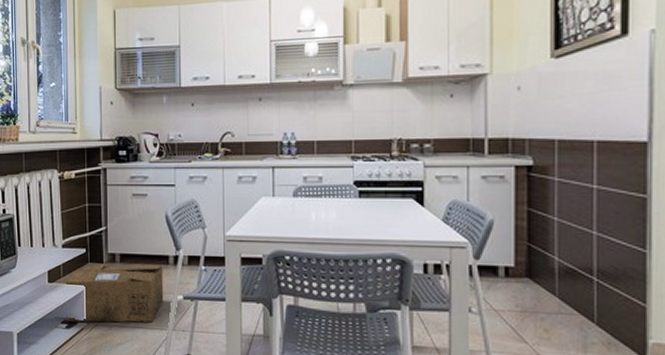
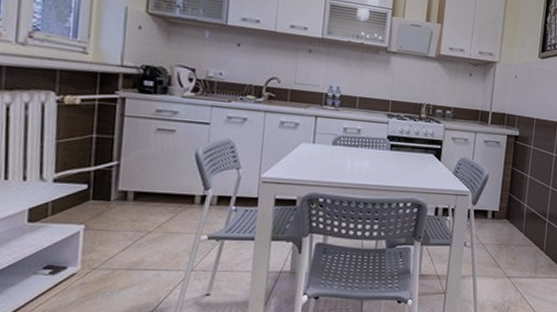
cardboard box: present [66,263,164,323] -> none [51,201,187,267]

